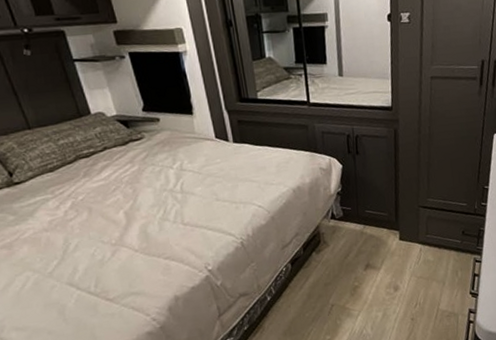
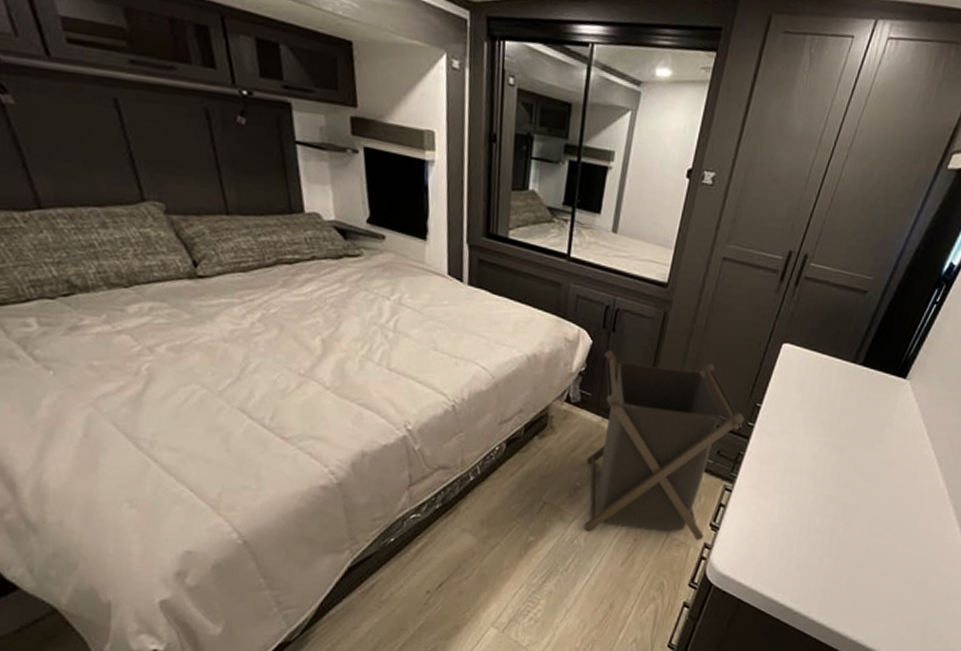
laundry basket: none [354,162,478,321] -> present [583,350,745,540]

